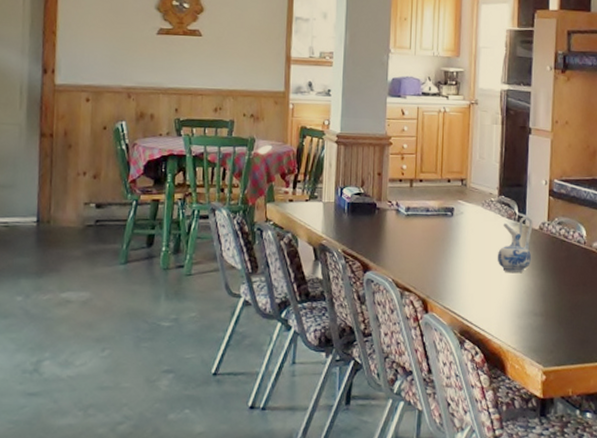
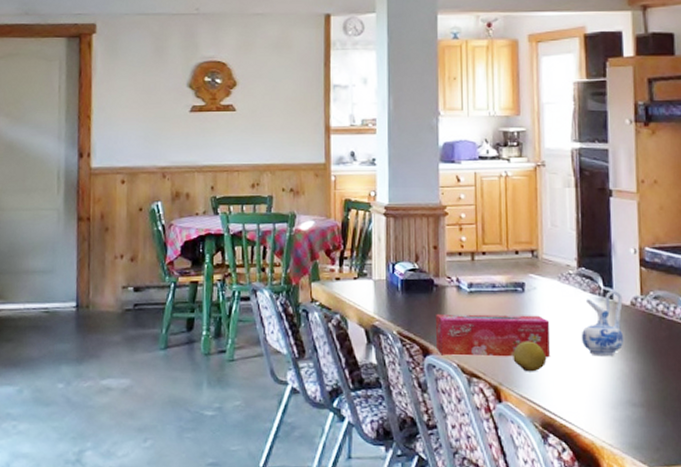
tissue box: none [374,234,473,274] -> present [435,313,550,358]
fruit: none [440,259,468,287] -> present [513,340,547,372]

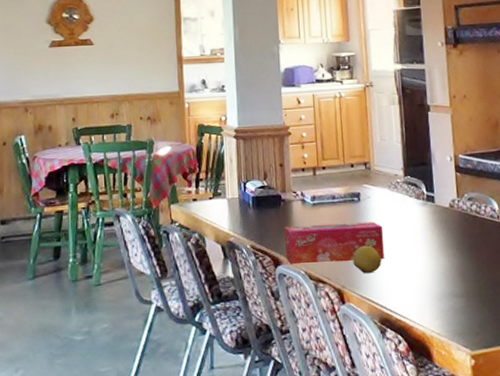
ceramic pitcher: present [582,291,624,356] -> none [410,195,446,254]

